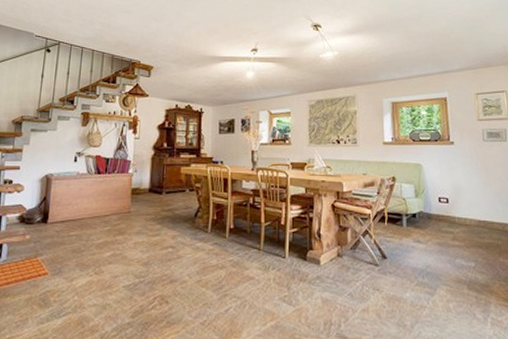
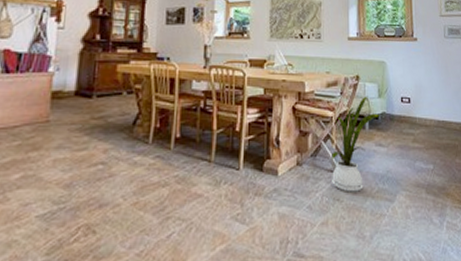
house plant: none [369,196,418,284] -> present [331,96,380,192]

